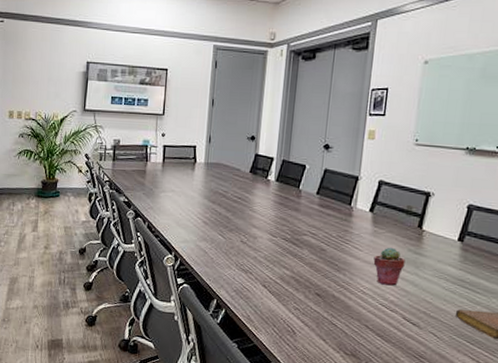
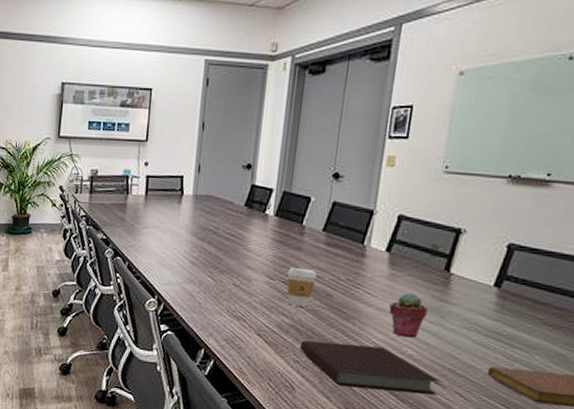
coffee cup: none [287,225,312,261] -> present [286,267,317,307]
notebook: none [299,290,417,335] -> present [299,340,440,396]

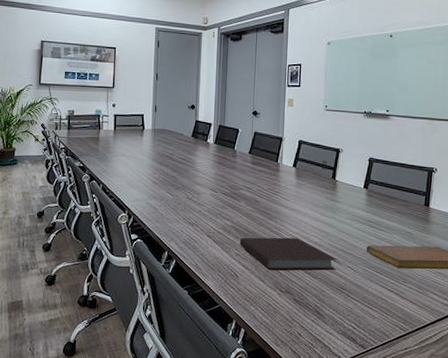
coffee cup: present [286,267,317,307] -> none [226,181,247,212]
potted succulent: present [388,292,428,338] -> none [299,196,324,229]

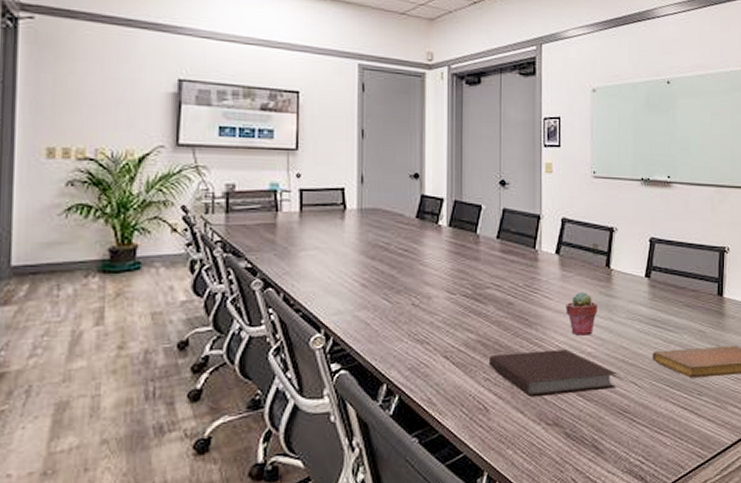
potted succulent: none [299,196,324,229] -> present [566,291,598,336]

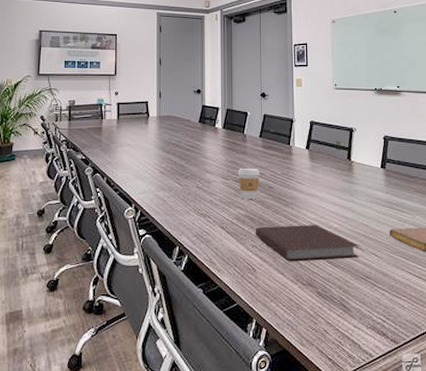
coffee cup: none [467,278,496,319] -> present [238,168,260,199]
potted succulent: present [566,291,598,336] -> none [315,179,342,214]

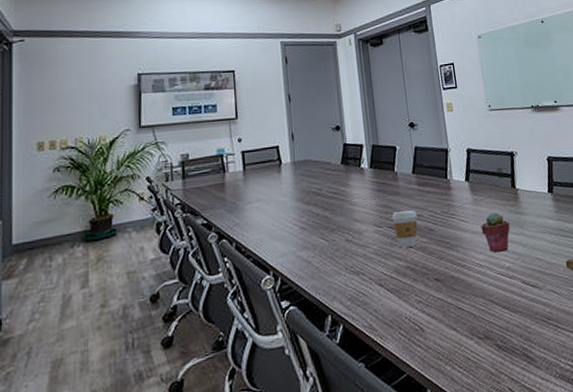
notebook: present [255,225,360,262] -> none [418,266,538,315]
potted succulent: none [315,179,342,214] -> present [480,212,510,253]

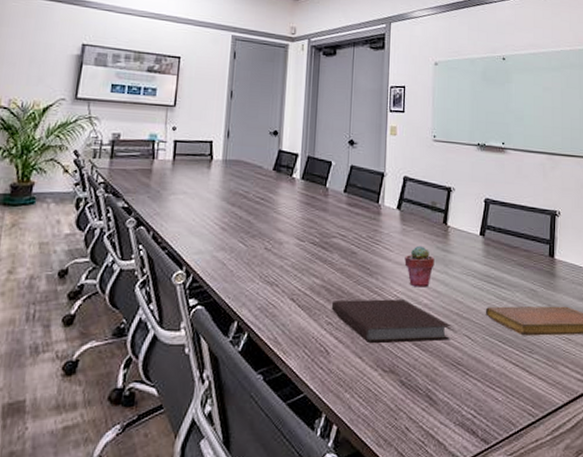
coffee cup: present [392,210,418,248] -> none [315,227,342,266]
notebook: none [418,266,538,315] -> present [331,299,451,344]

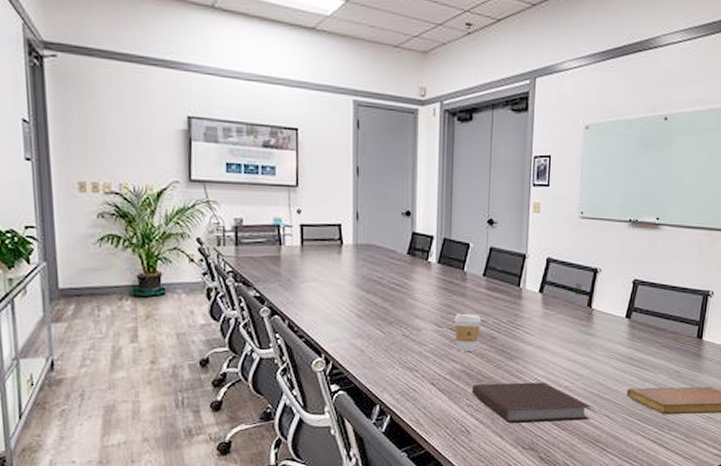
coffee cup: none [315,227,342,266] -> present [454,313,481,351]
potted succulent: present [404,245,435,287] -> none [546,329,577,370]

